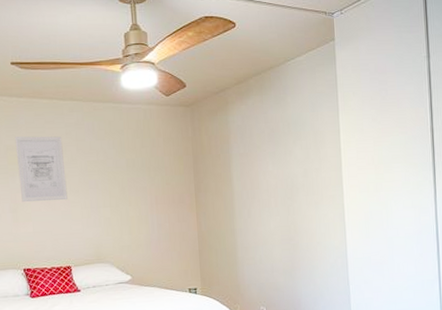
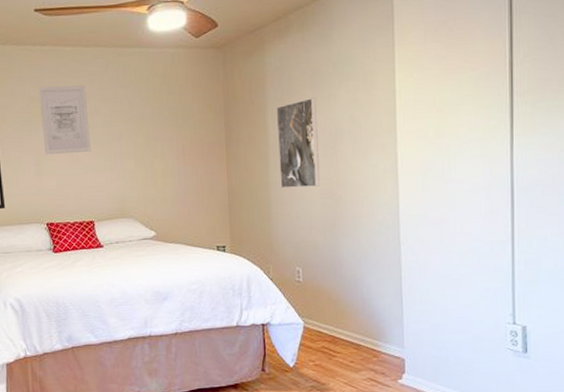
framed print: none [239,154,280,235] -> present [276,98,321,189]

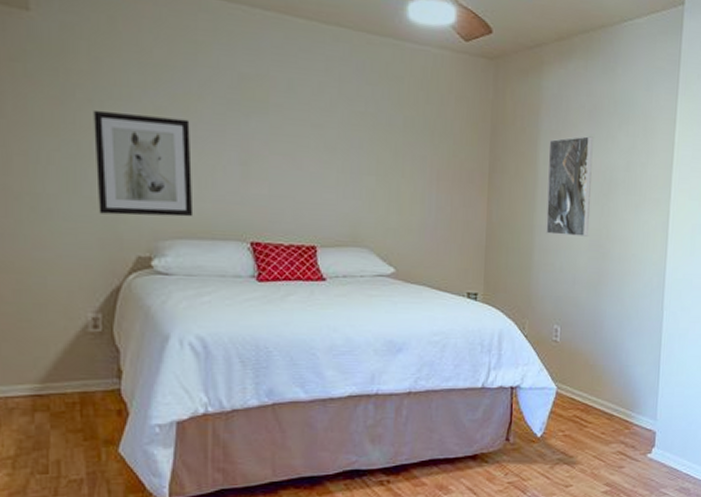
wall art: present [38,85,91,155] -> none [254,63,321,159]

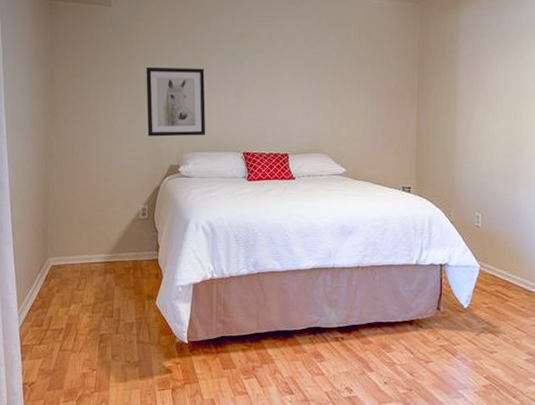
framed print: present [546,136,594,237] -> none [466,56,505,138]

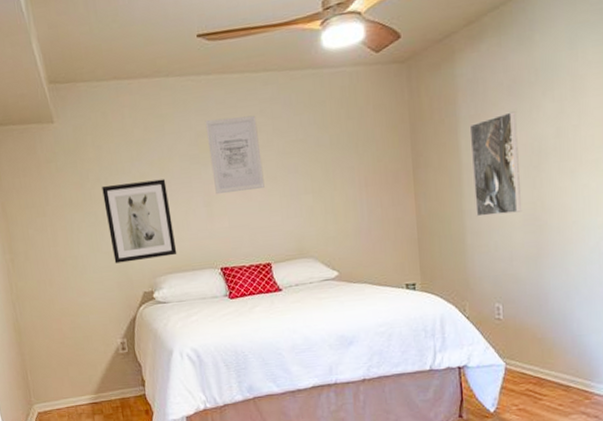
wall art: none [246,25,291,89] -> present [205,115,265,195]
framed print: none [466,56,505,138] -> present [469,111,523,217]

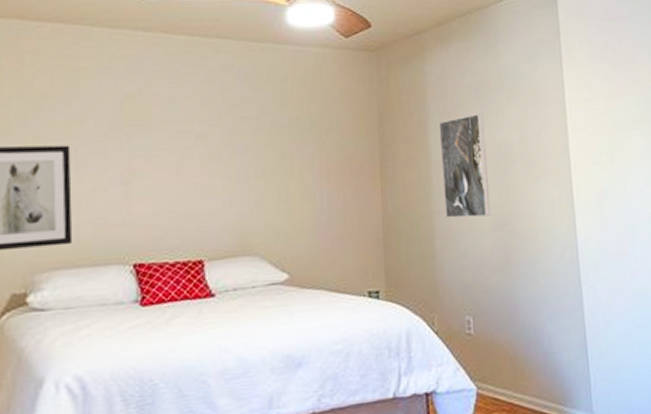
wall art: present [205,115,265,195] -> none [136,82,205,171]

